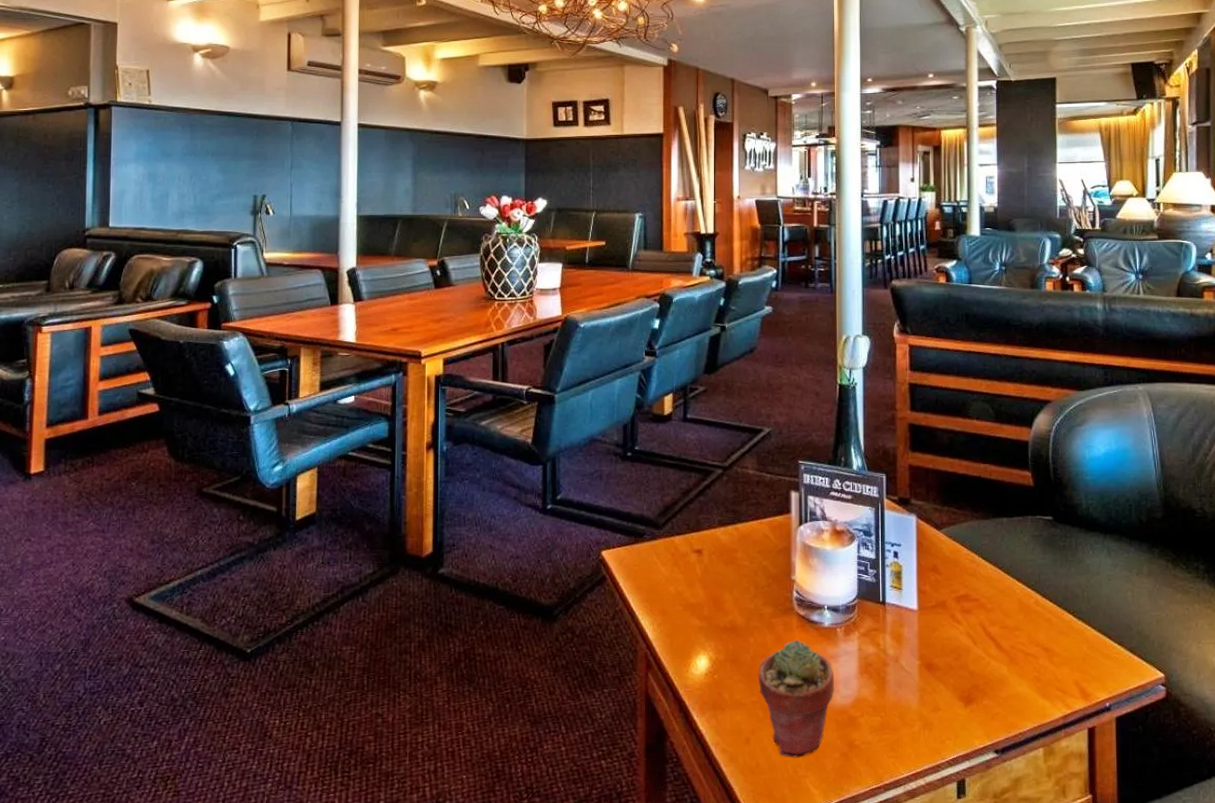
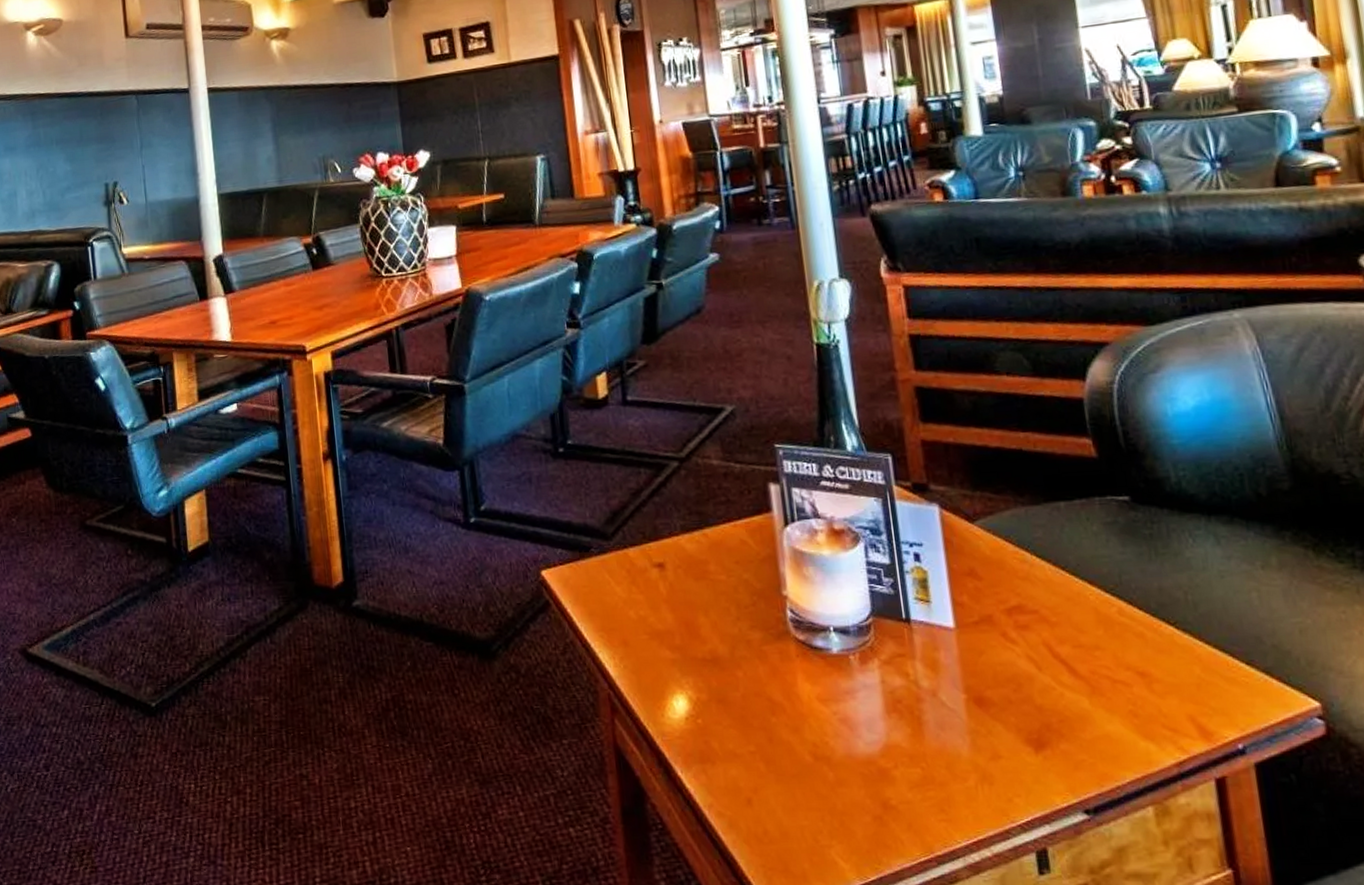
potted succulent: present [758,639,835,758] -> none [752,671,856,823]

